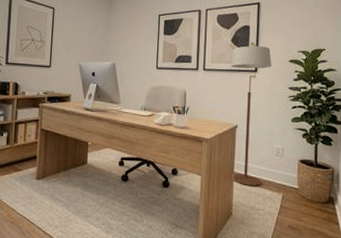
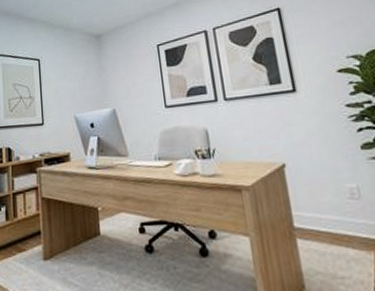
floor lamp: present [231,42,272,186] -> none [258,55,339,245]

